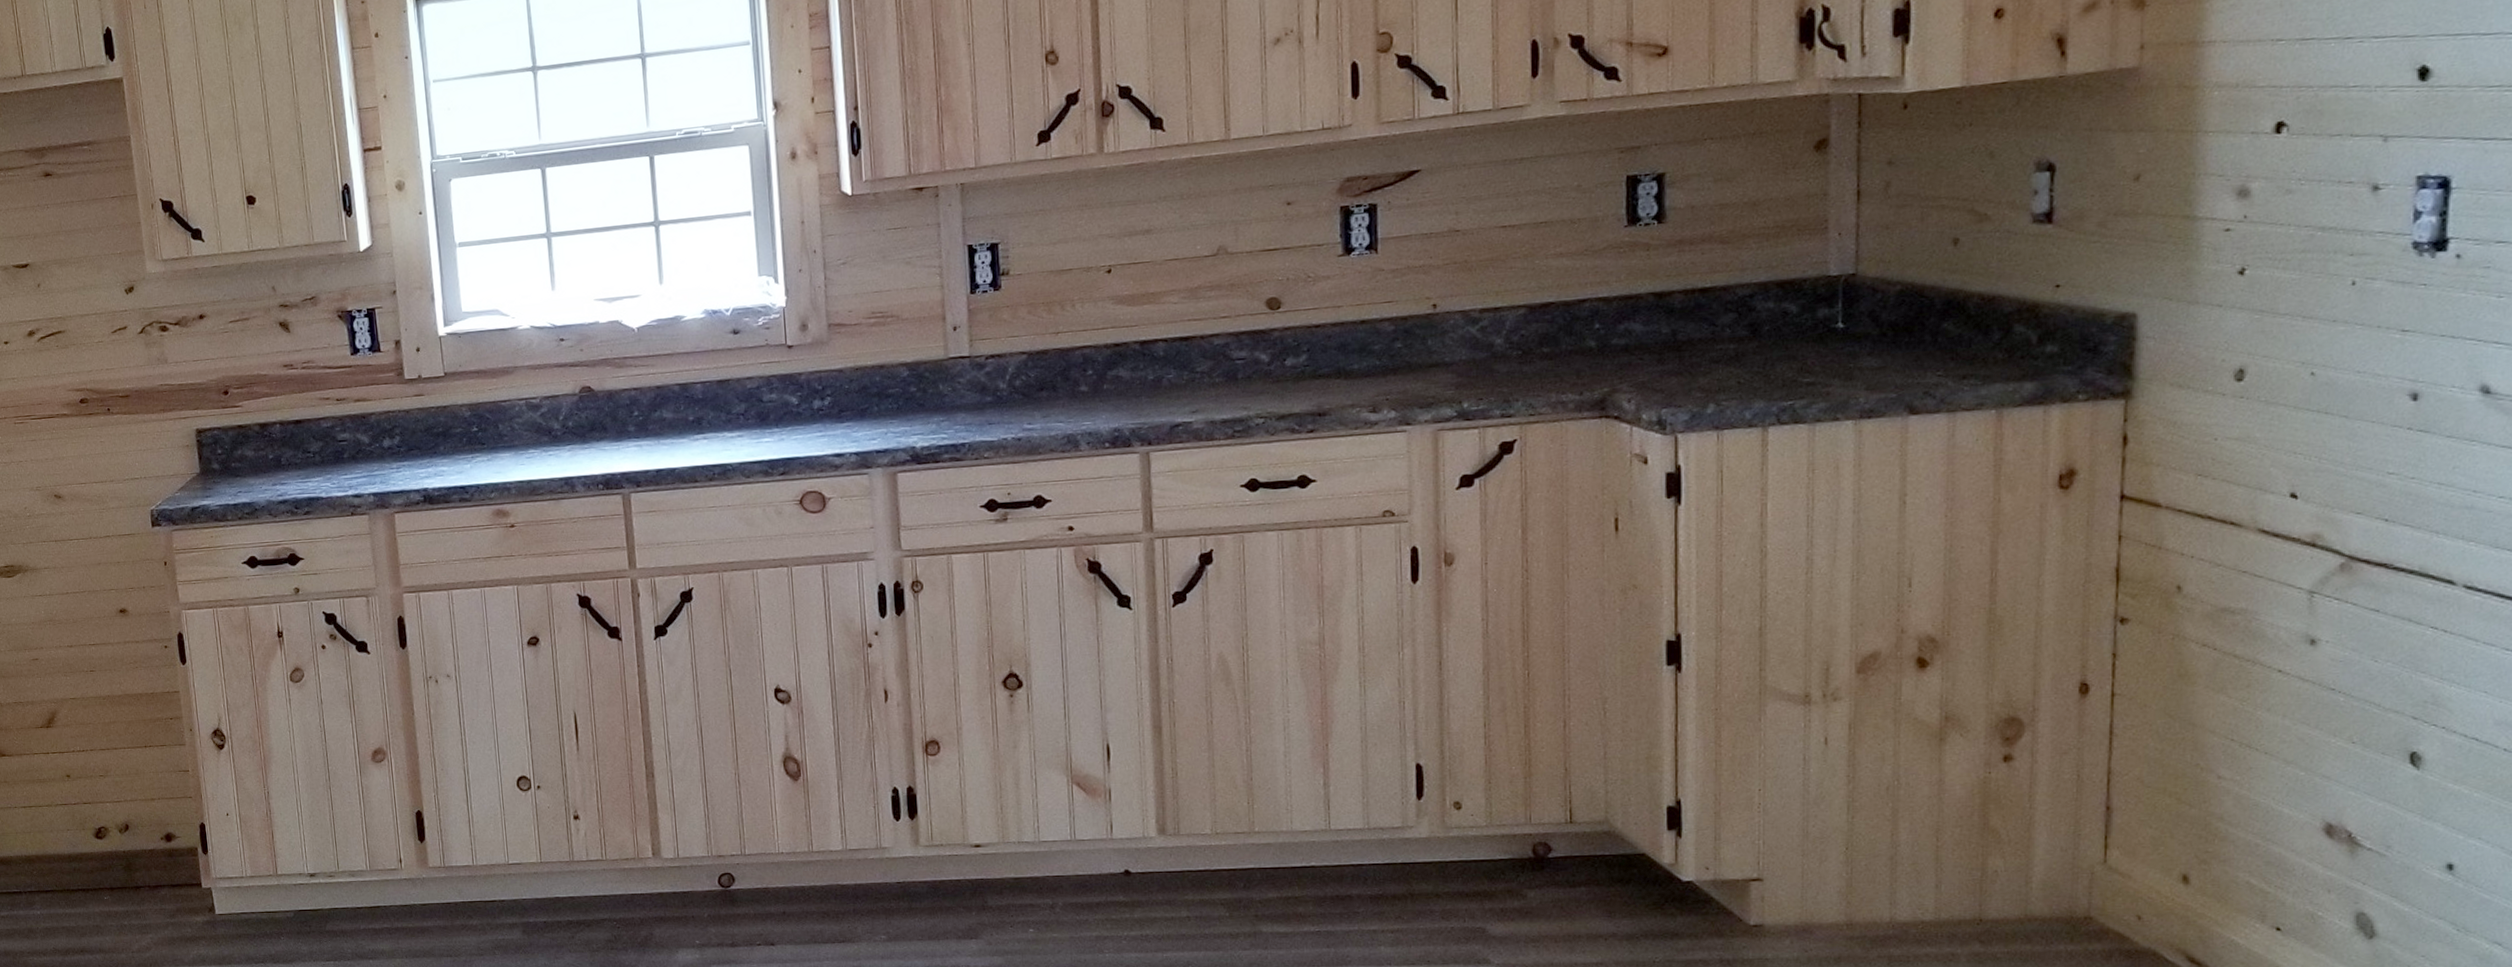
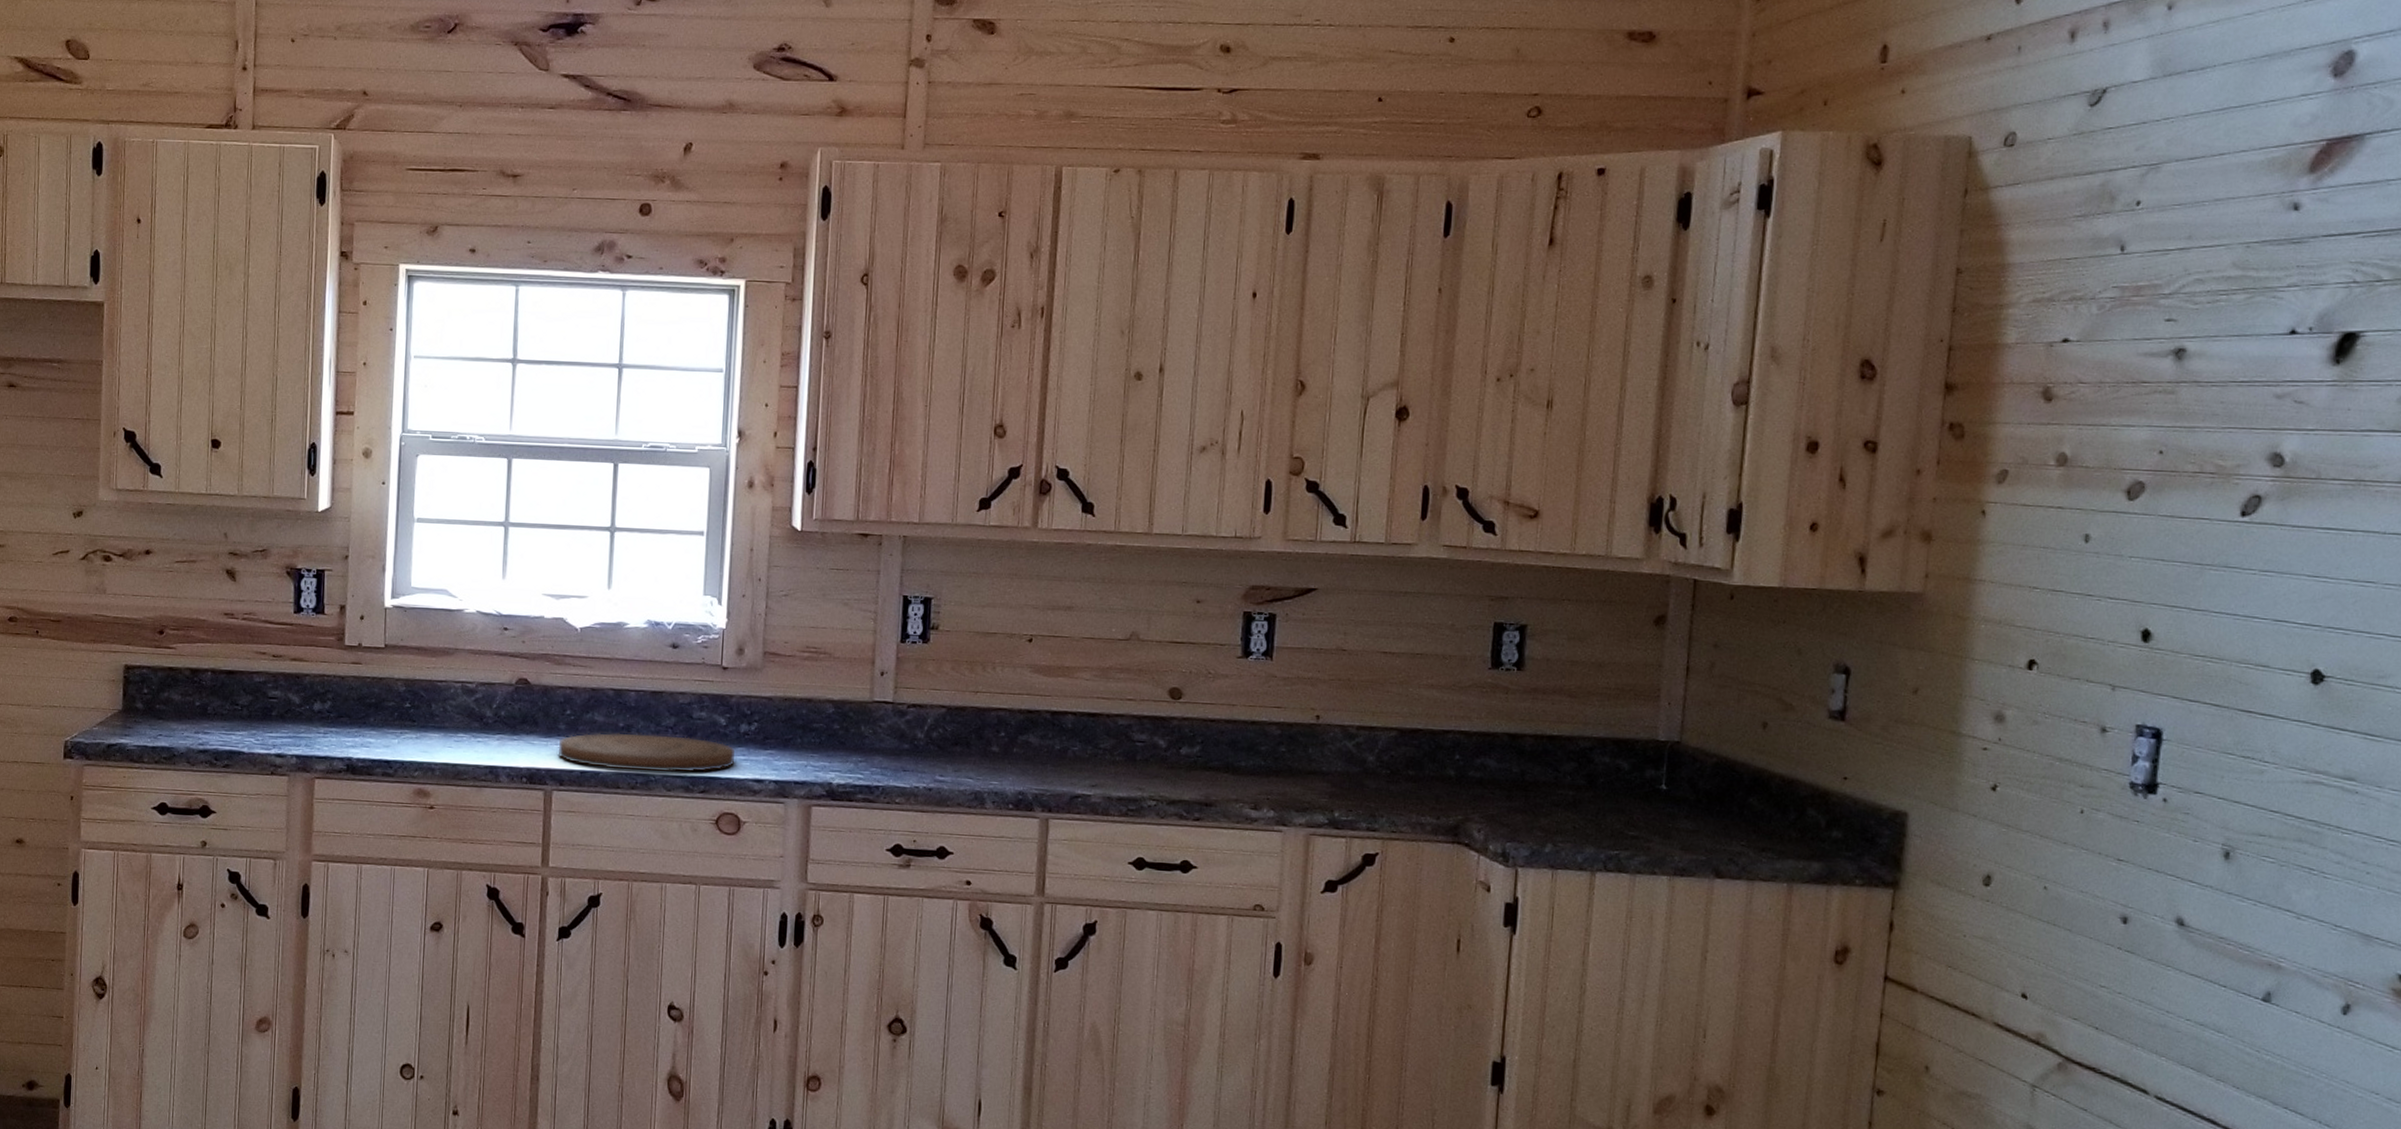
cutting board: none [630,421,811,464] -> present [557,733,735,773]

